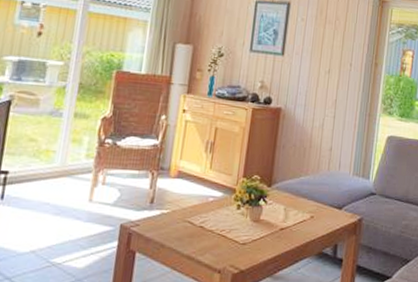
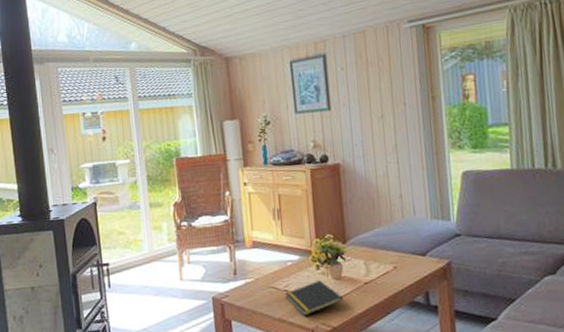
notepad: none [199,219,257,255] -> present [285,279,343,315]

